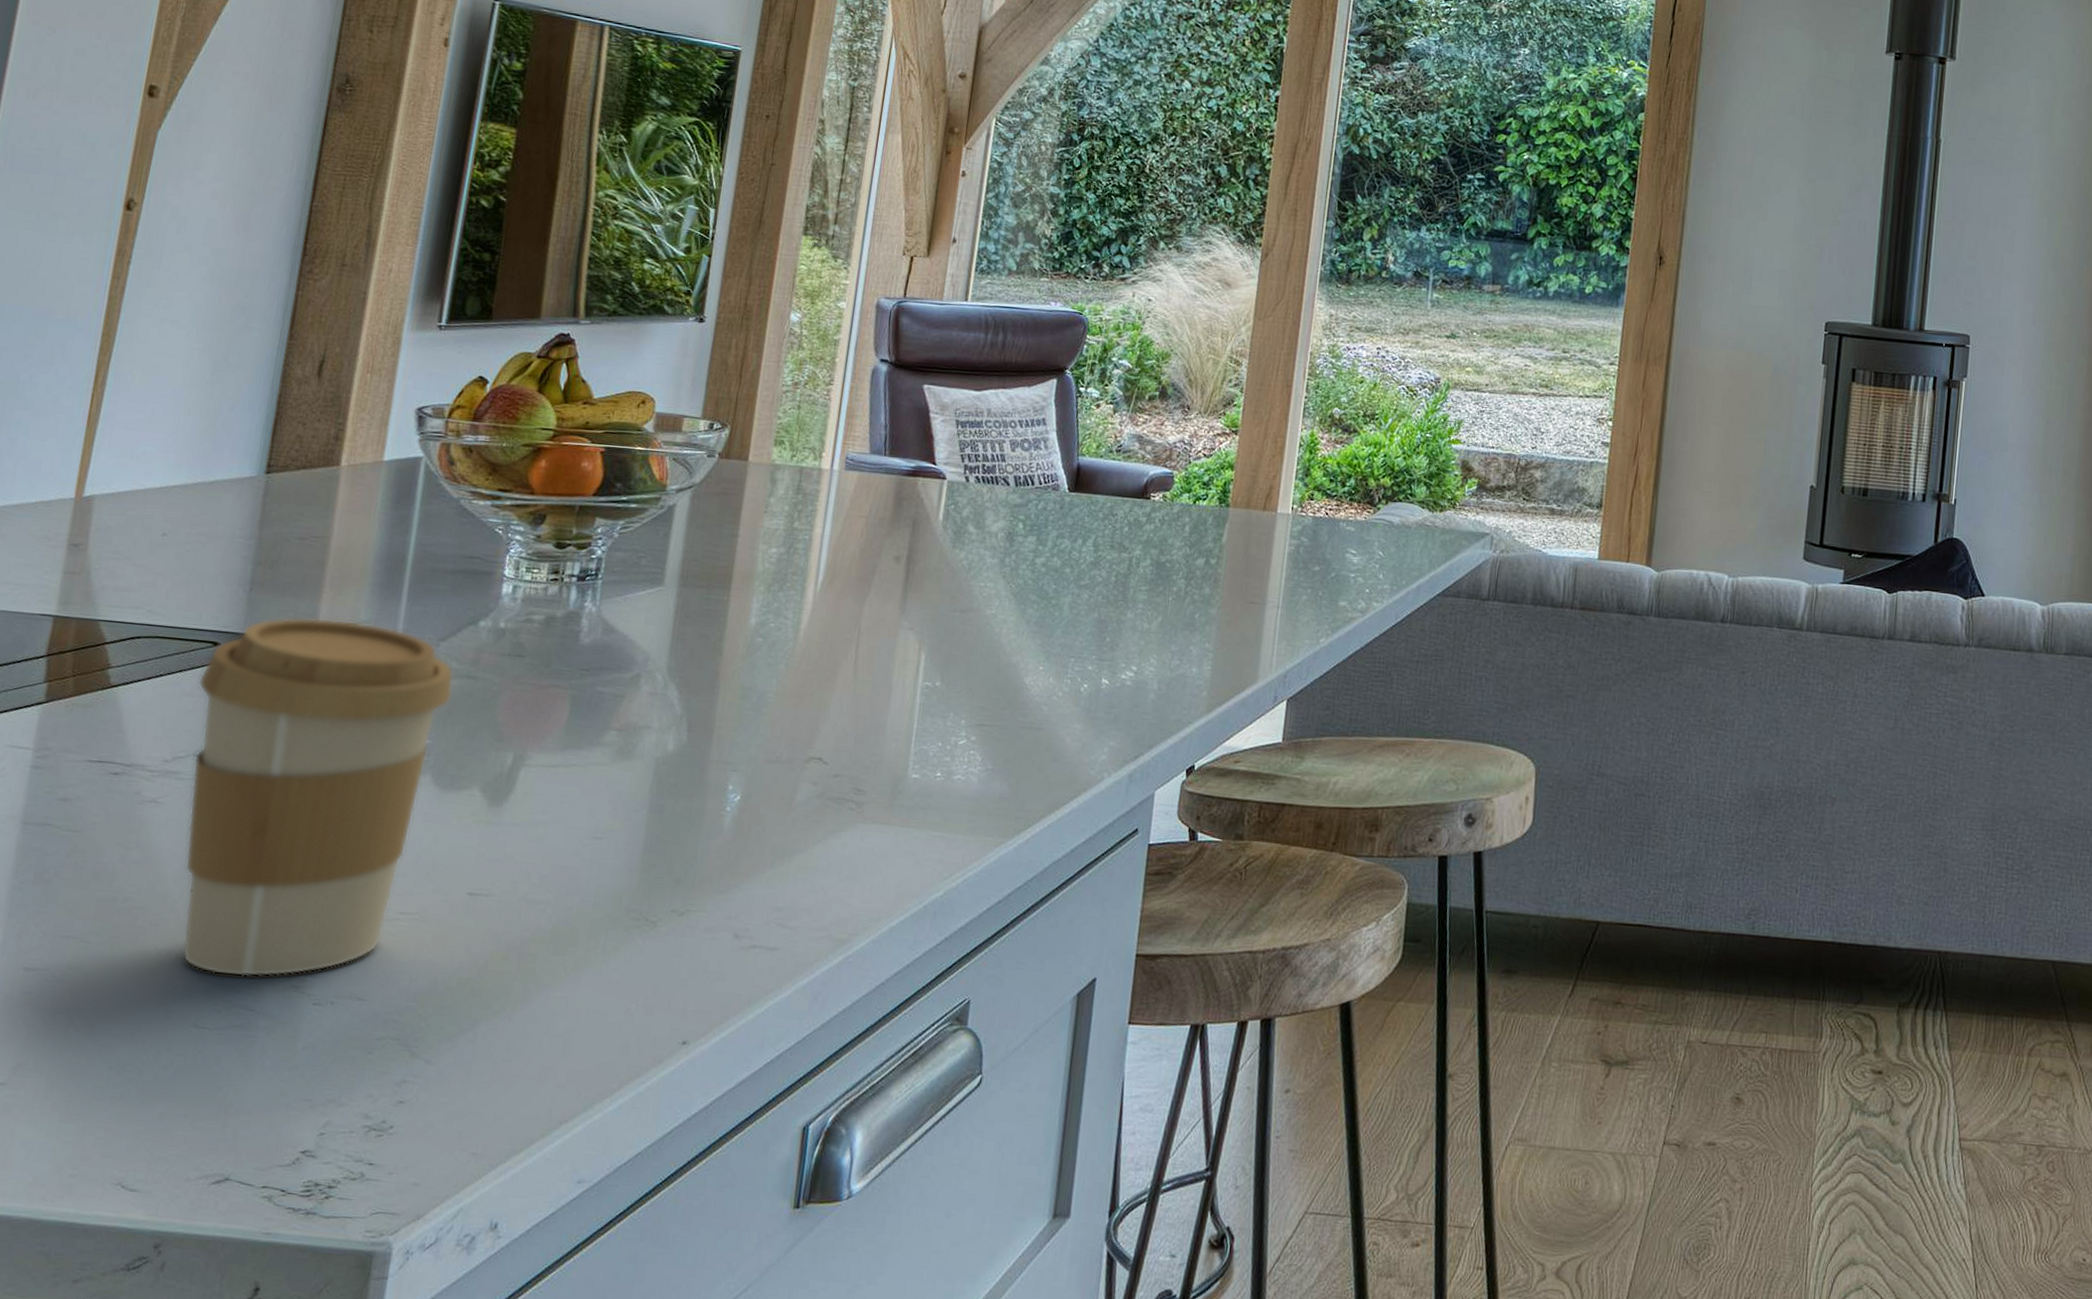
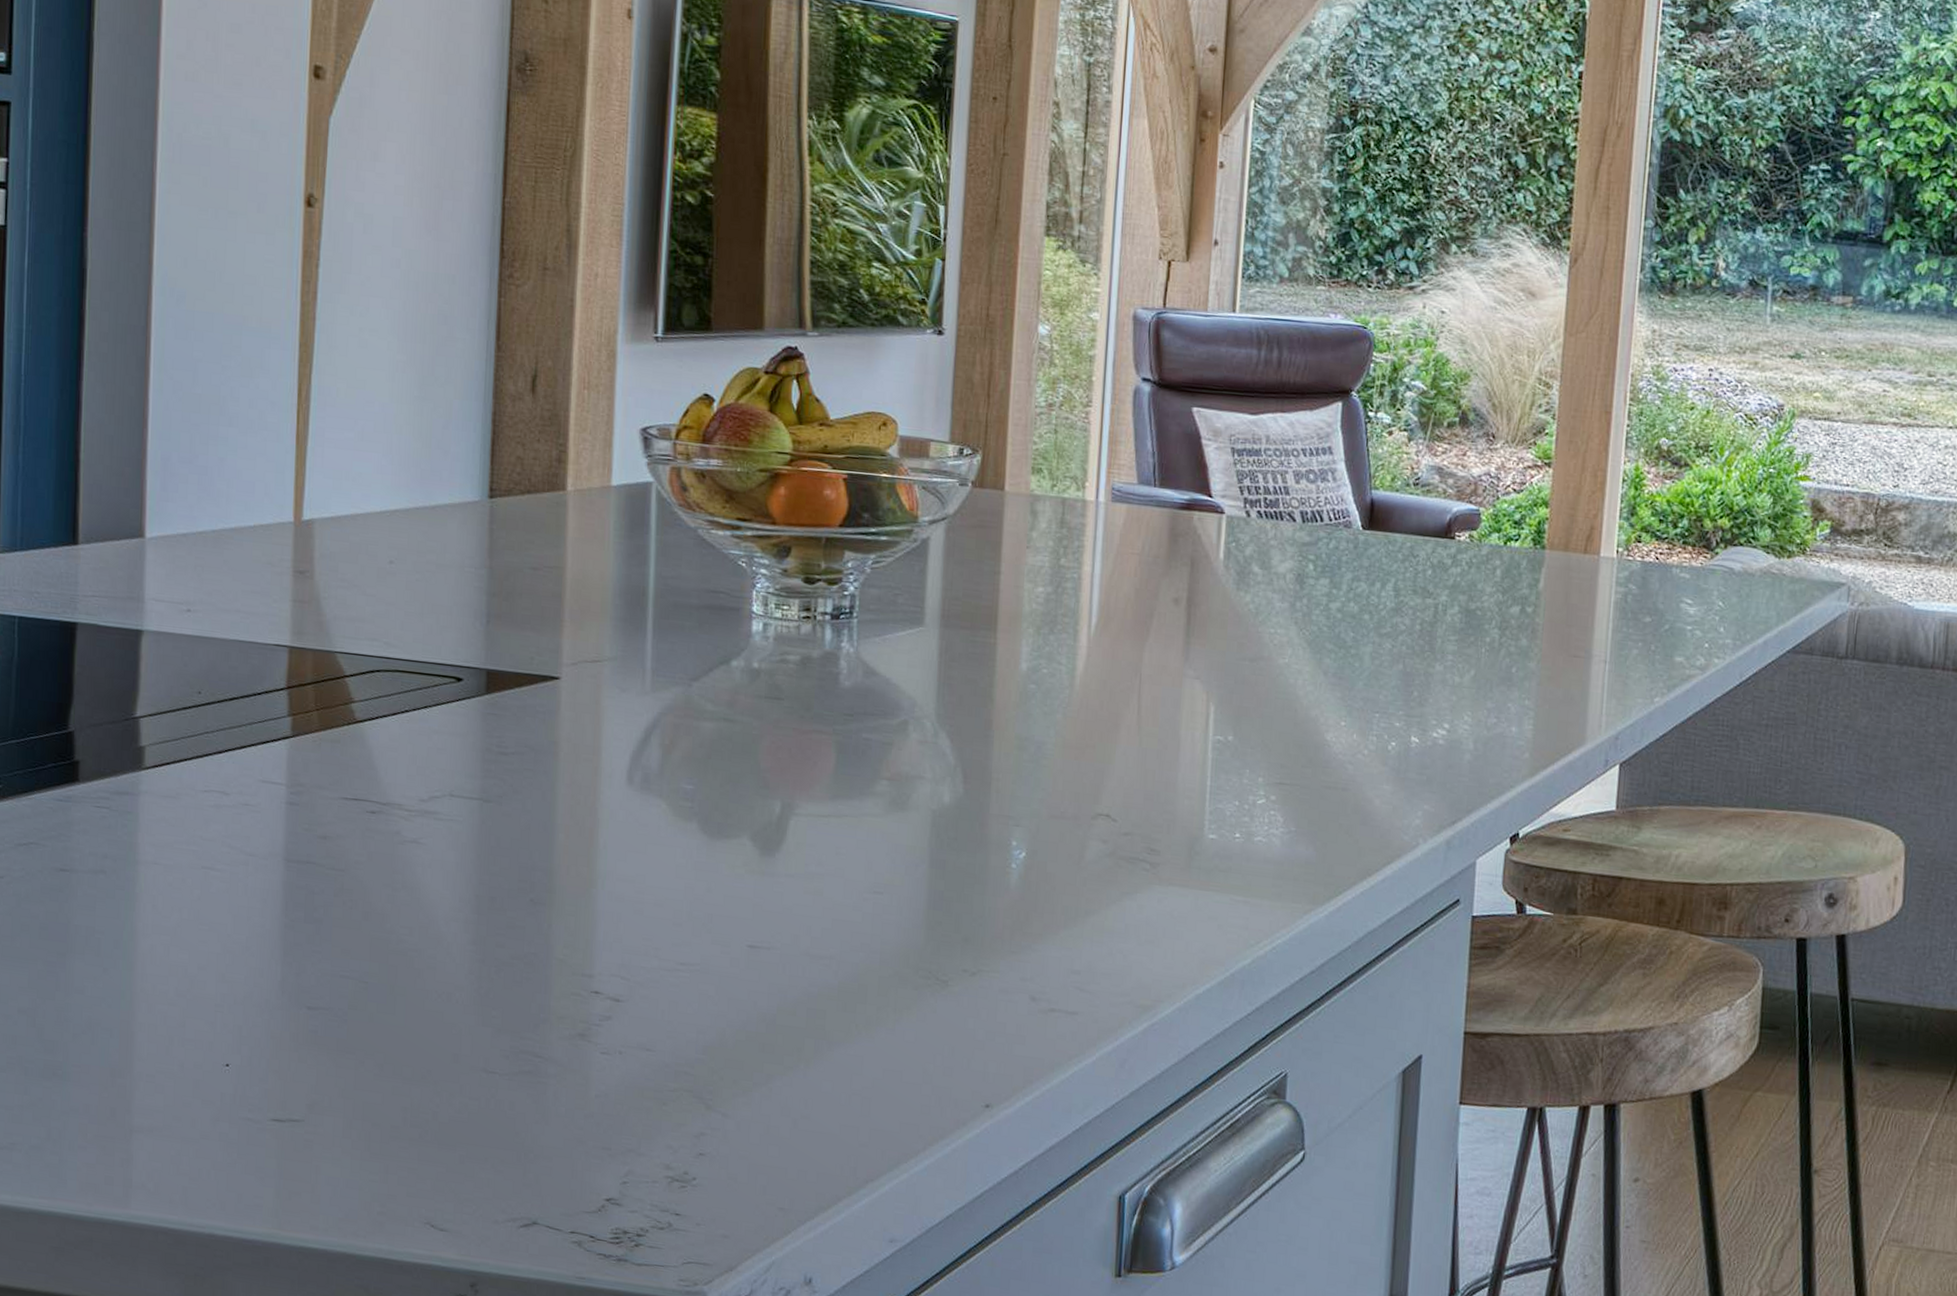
coffee cup: present [182,617,454,978] -> none [445,652,711,1025]

